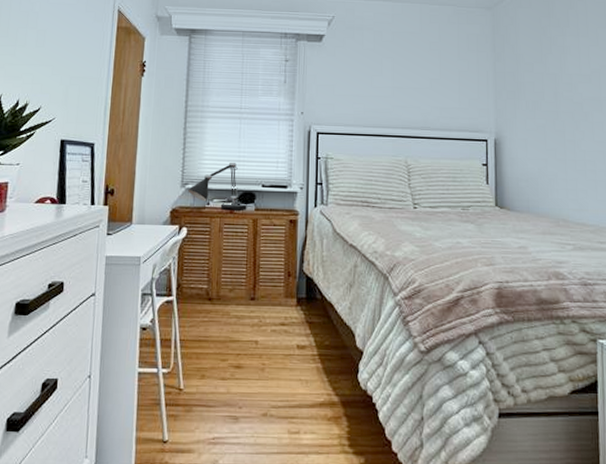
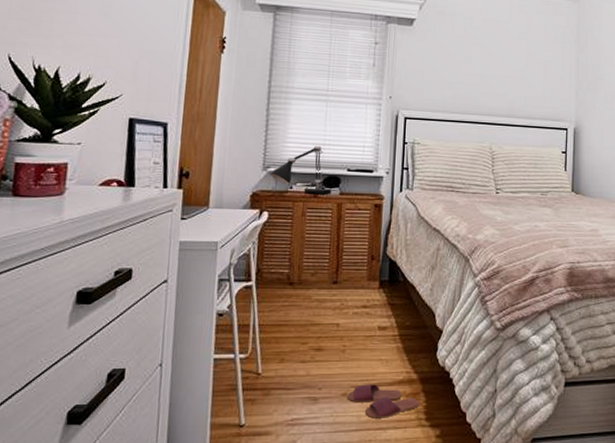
slippers: none [267,405,341,442] -> present [347,384,419,419]

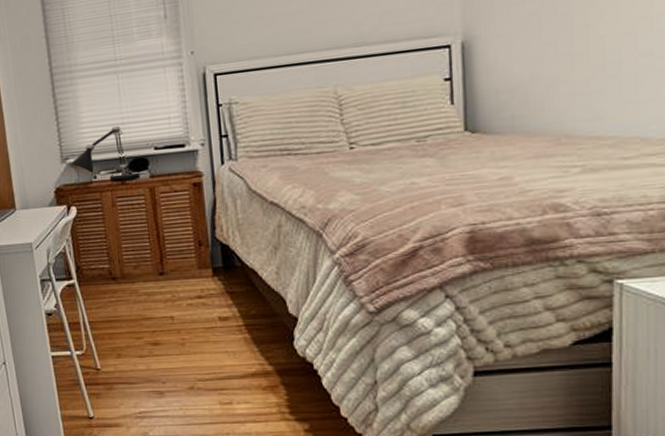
slippers: present [347,384,419,419] -> none [194,377,279,412]

